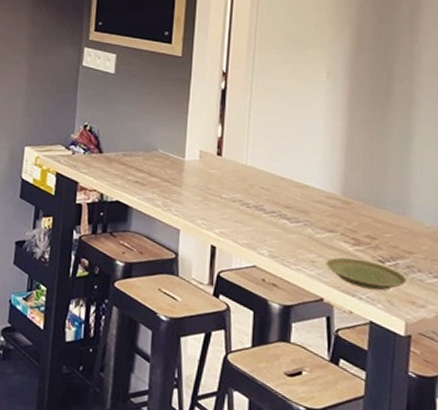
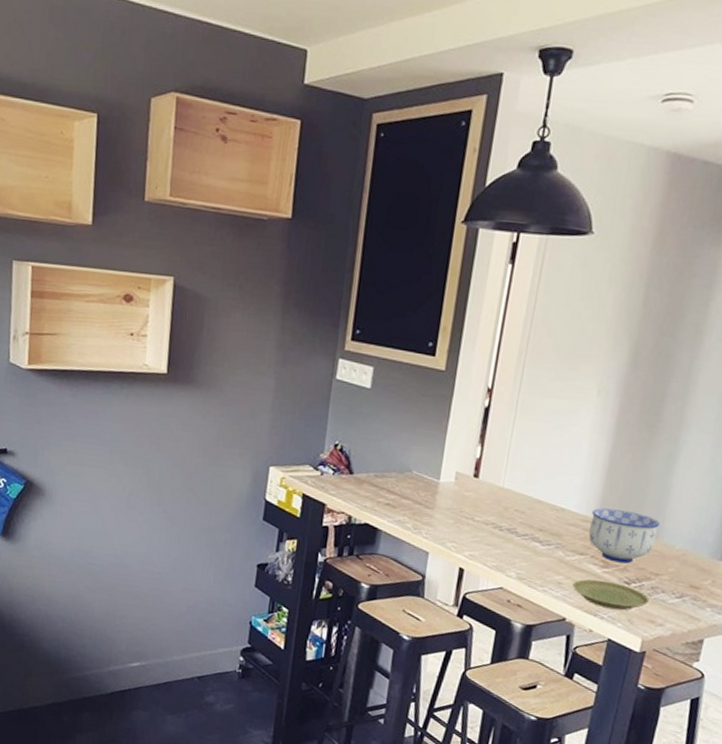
bowl: none [336,185,405,241] -> present [588,508,660,564]

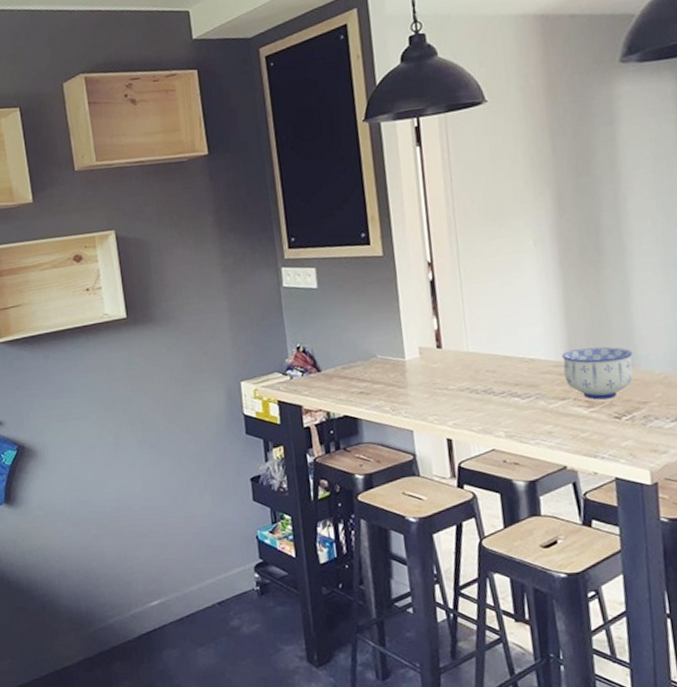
plate: present [572,579,650,611] -> none [563,419,646,448]

